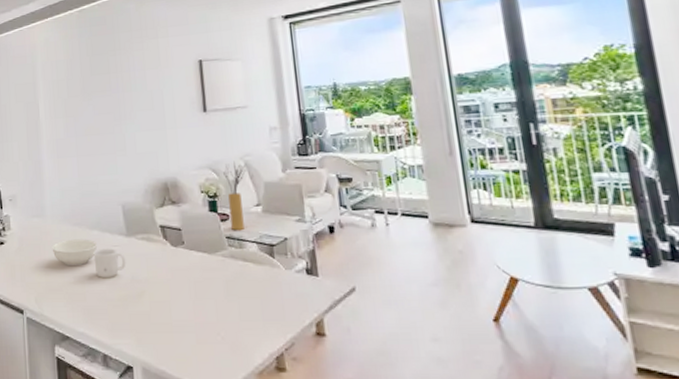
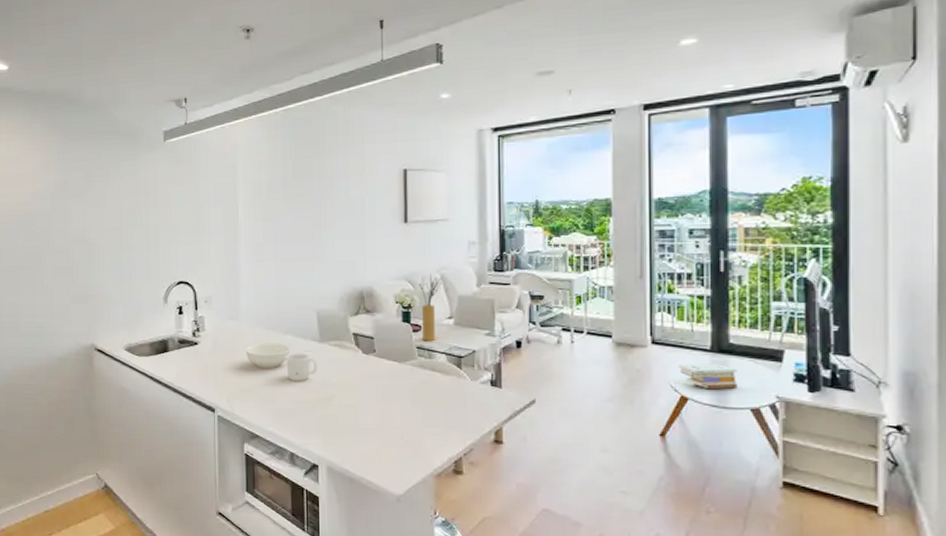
books: none [502,241,570,269] -> present [677,364,737,390]

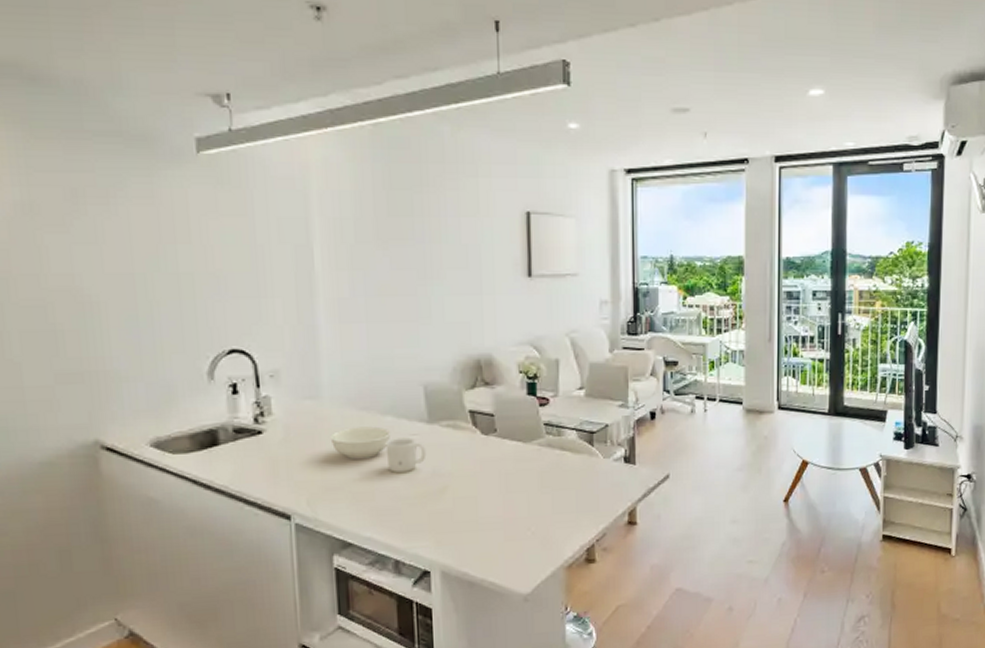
vase: present [419,274,442,342] -> none [546,338,572,417]
books: present [677,364,737,390] -> none [800,427,850,453]

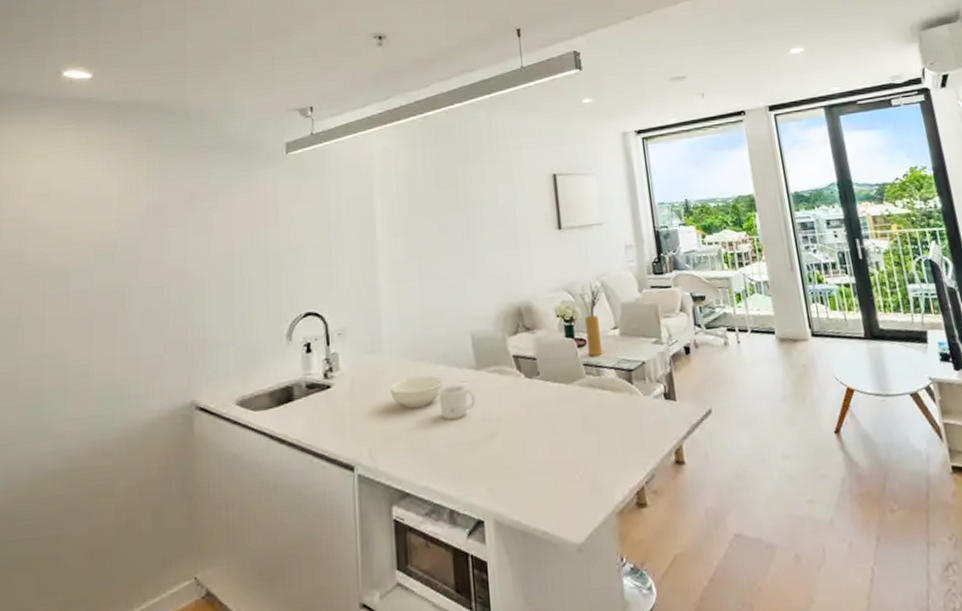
vase: none [546,338,572,417] -> present [580,282,603,357]

